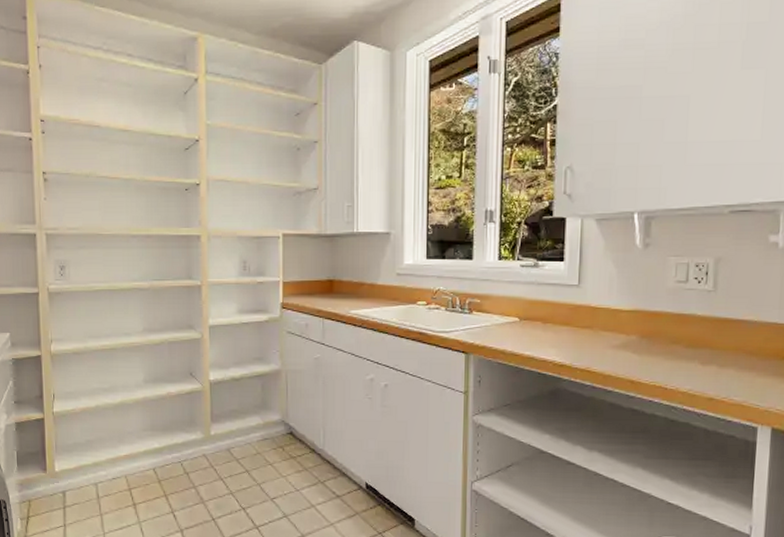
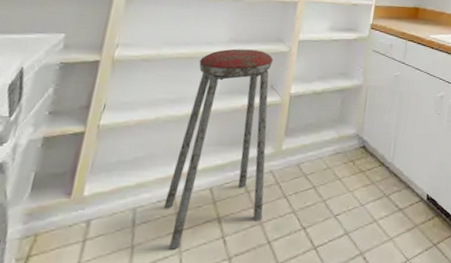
music stool: none [118,338,203,520] -> present [163,48,273,250]

